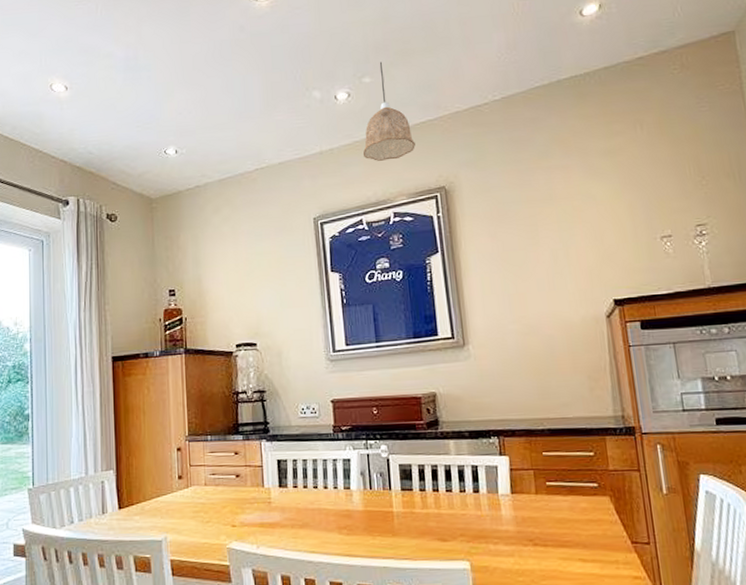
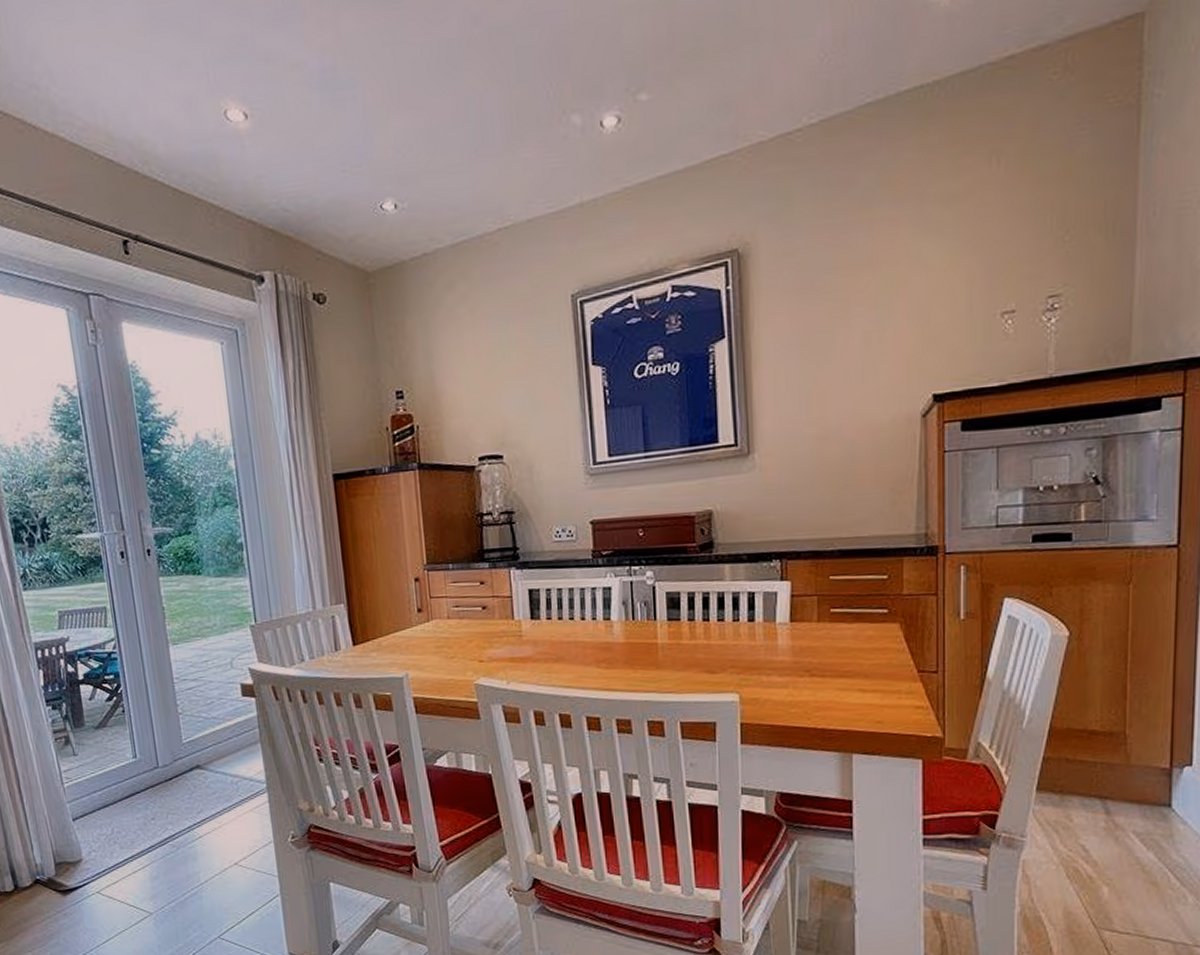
pendant lamp: present [363,61,415,161] -> none [636,68,703,215]

